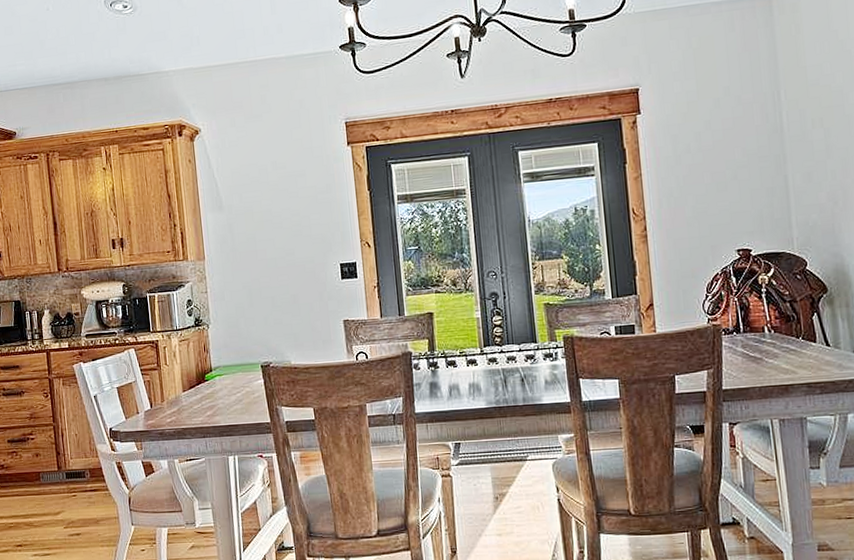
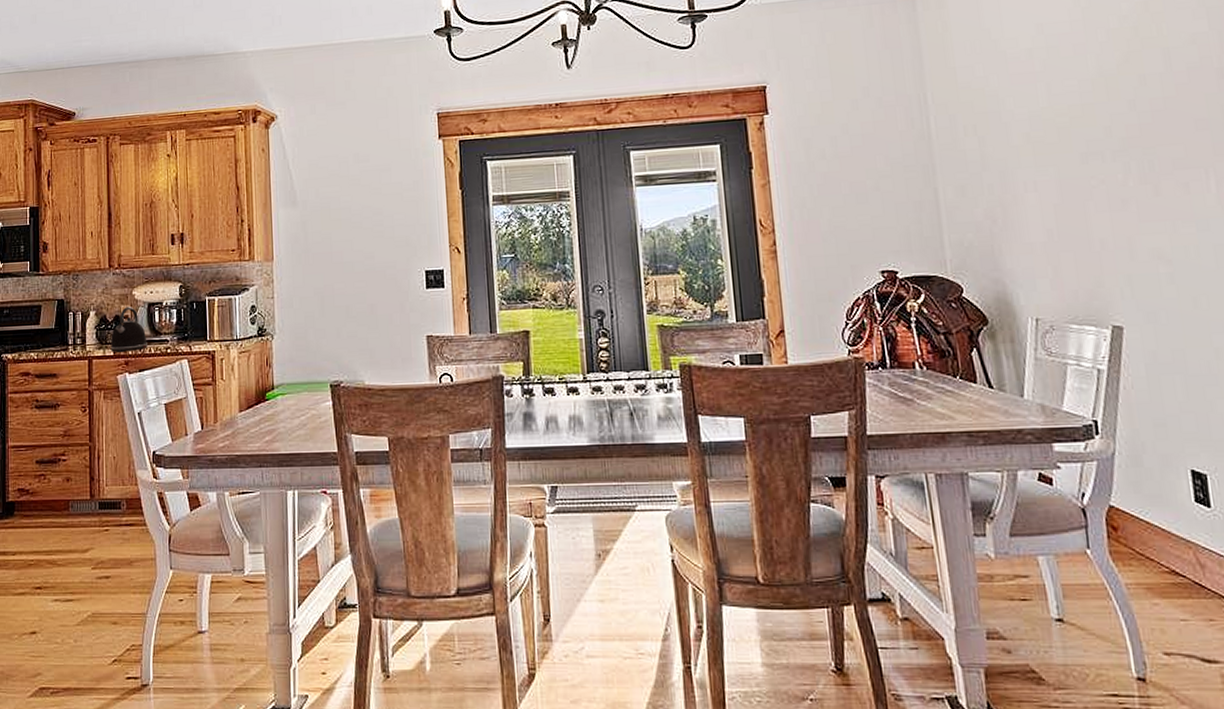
kettle: none [65,305,98,345] -> present [110,307,147,352]

